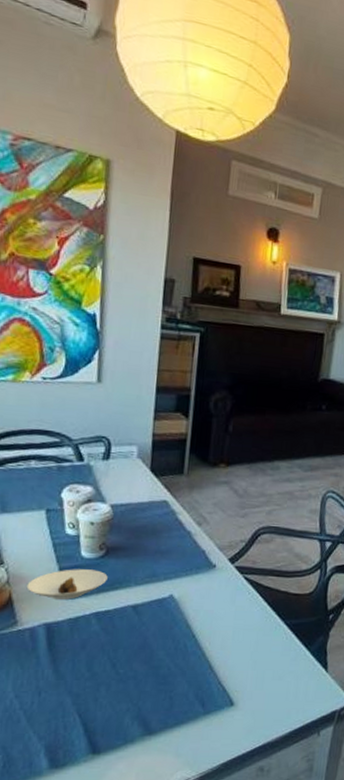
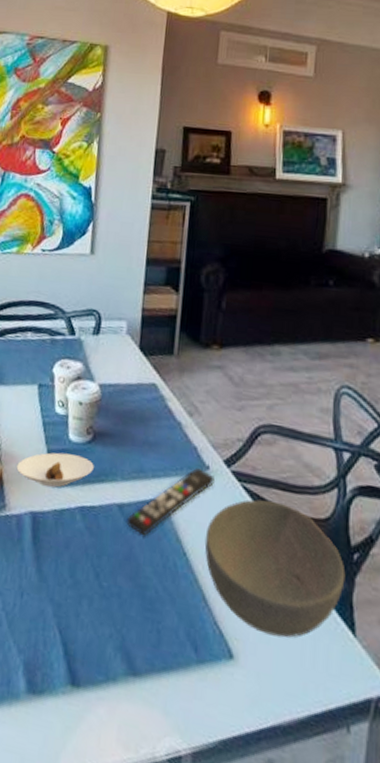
remote control: none [140,567,220,628] -> present [126,468,215,536]
bowl: none [211,585,323,683] -> present [204,499,346,638]

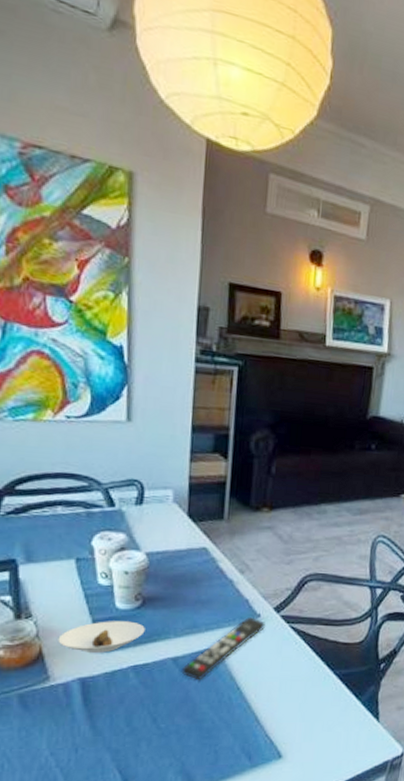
bowl: present [204,499,346,638] -> none [256,634,374,735]

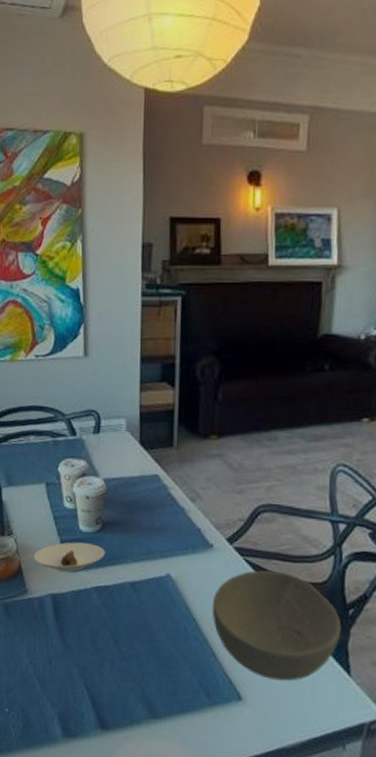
remote control: present [181,617,265,681] -> none [139,547,218,608]
bowl: none [256,634,374,735] -> present [212,570,342,681]

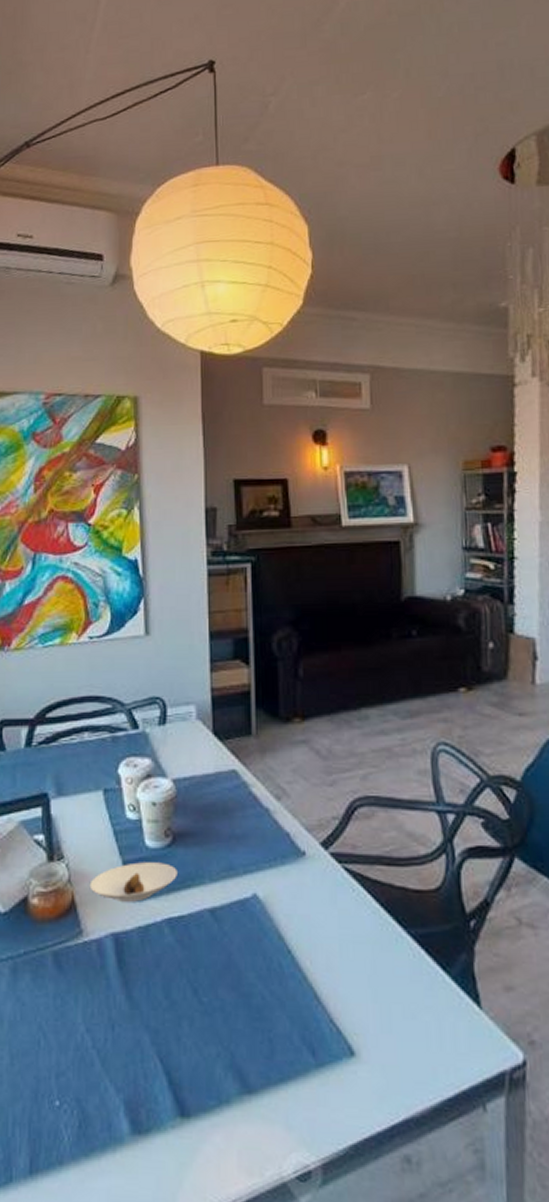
bowl: present [212,570,342,681] -> none [309,878,464,1024]

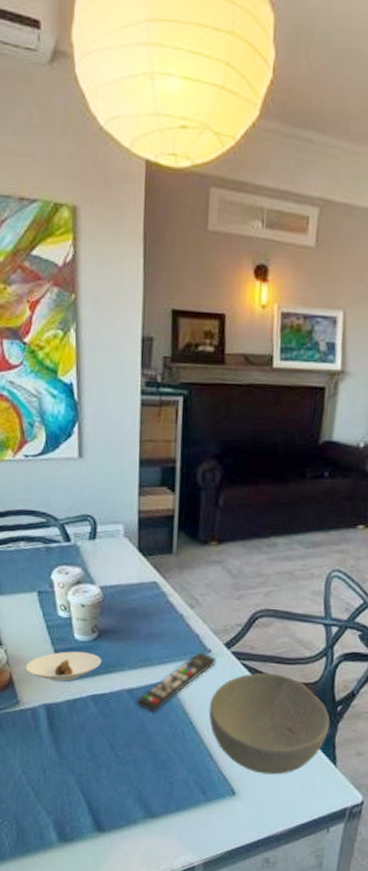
remote control: none [220,856,312,940] -> present [136,652,216,713]
bowl: none [309,878,464,1024] -> present [208,672,330,775]

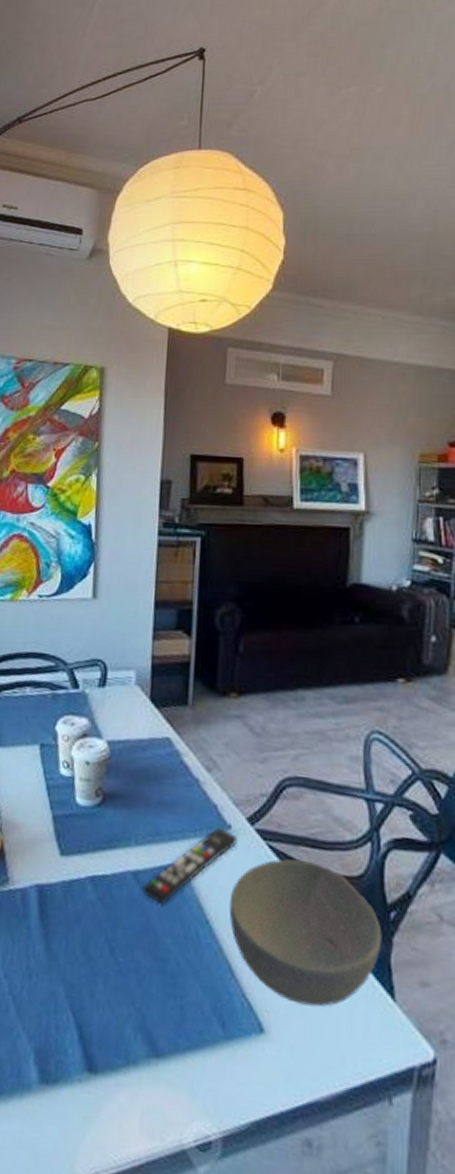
saucer: present [25,651,102,682] -> none [19,818,105,857]

